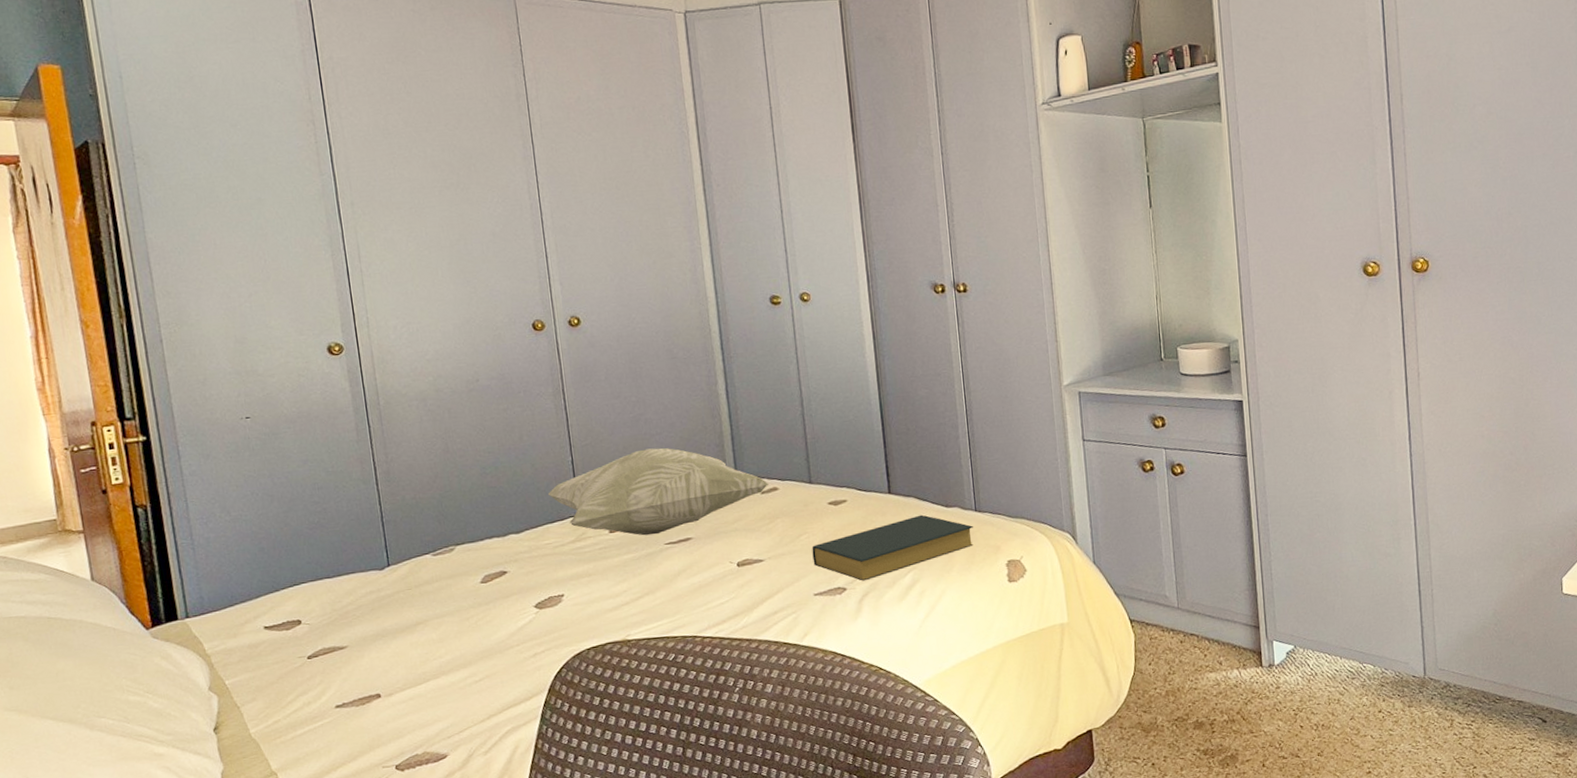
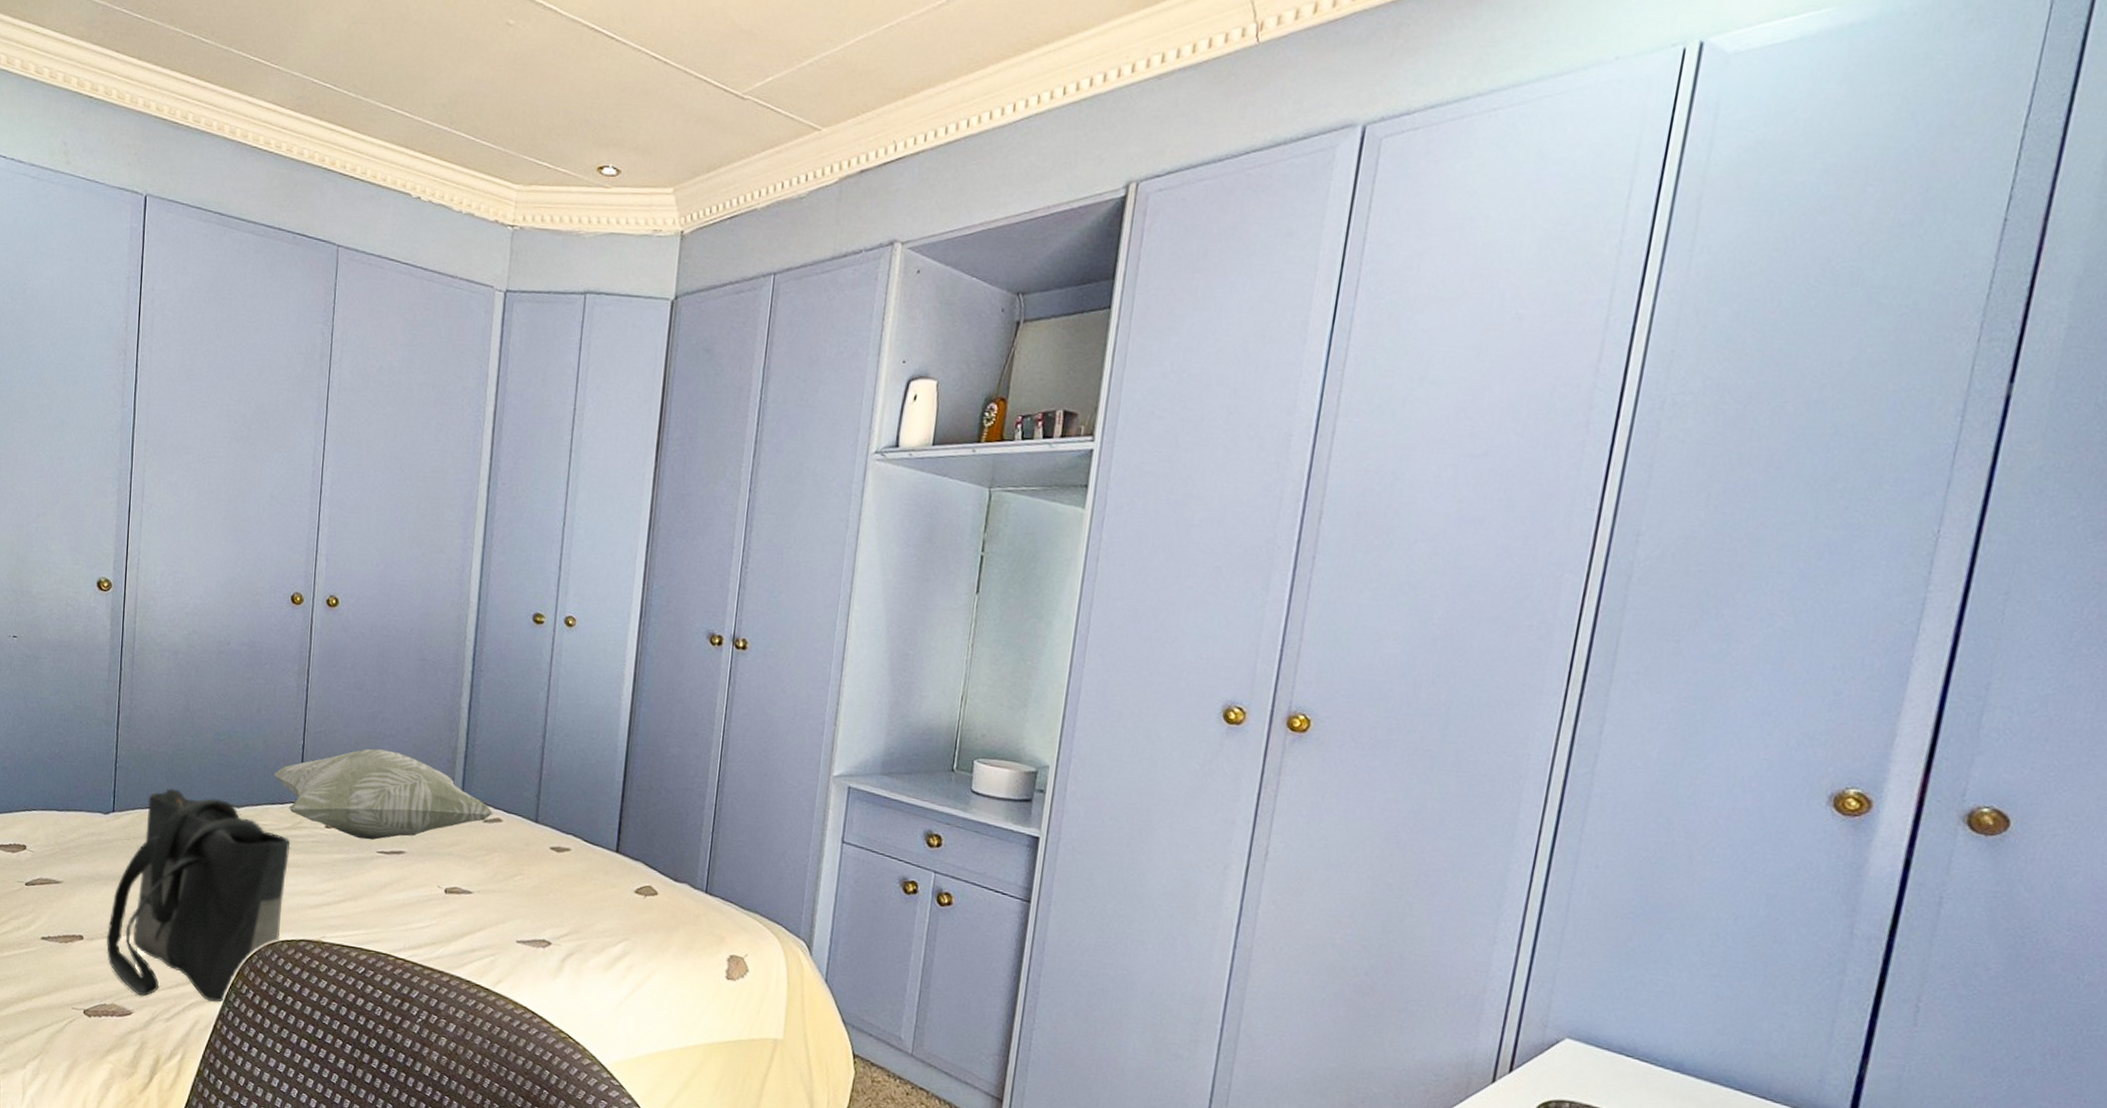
tote bag: none [404,529,586,737] -> present [106,788,291,1002]
hardback book: present [811,514,974,581] -> none [522,882,701,940]

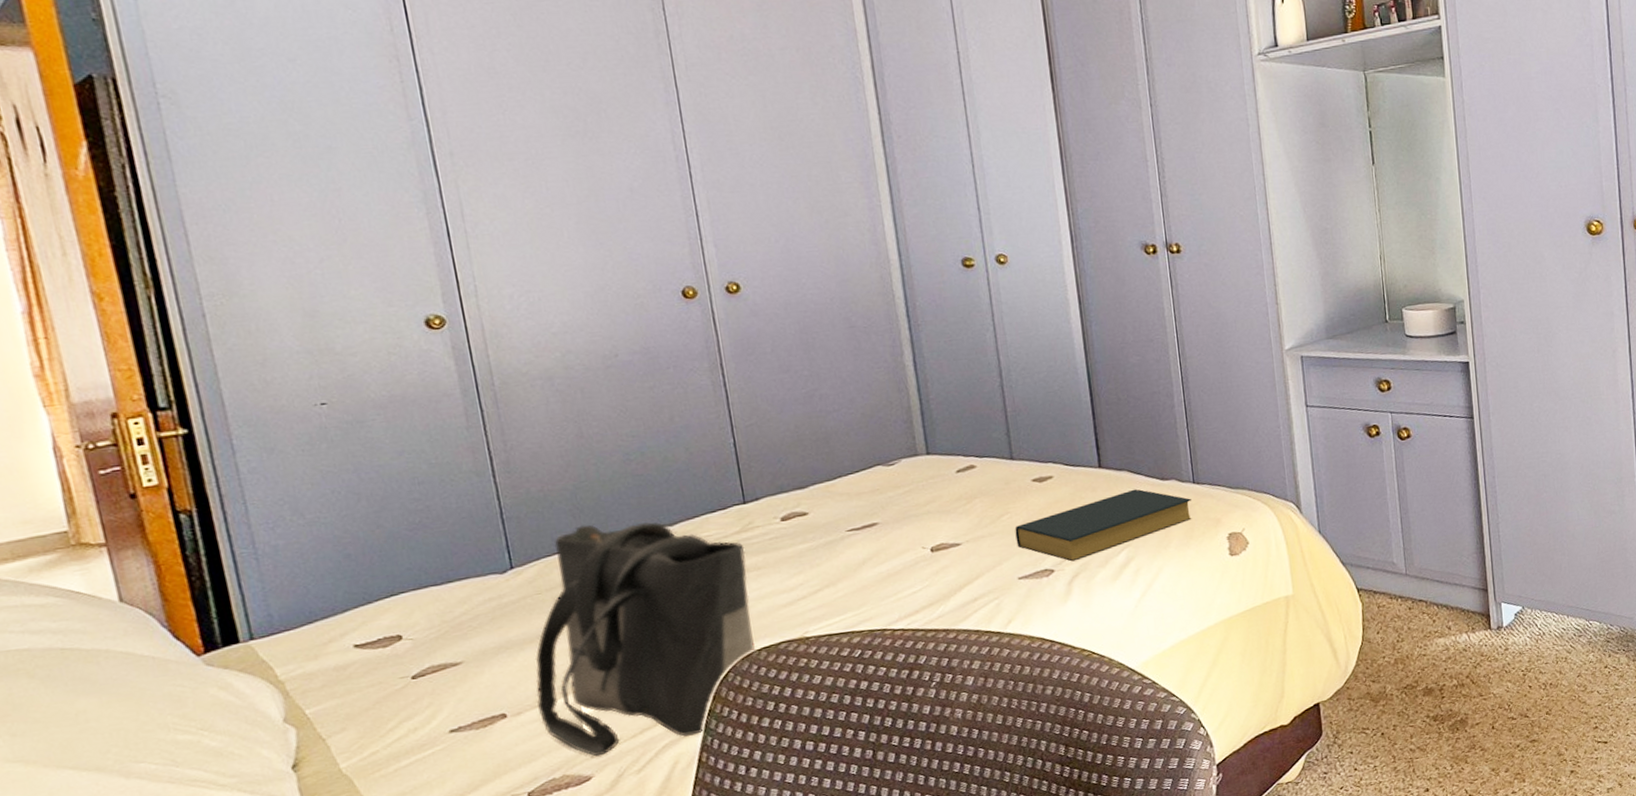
decorative pillow: present [273,748,494,840] -> none [705,425,966,523]
hardback book: none [522,882,701,940] -> present [1014,489,1192,562]

